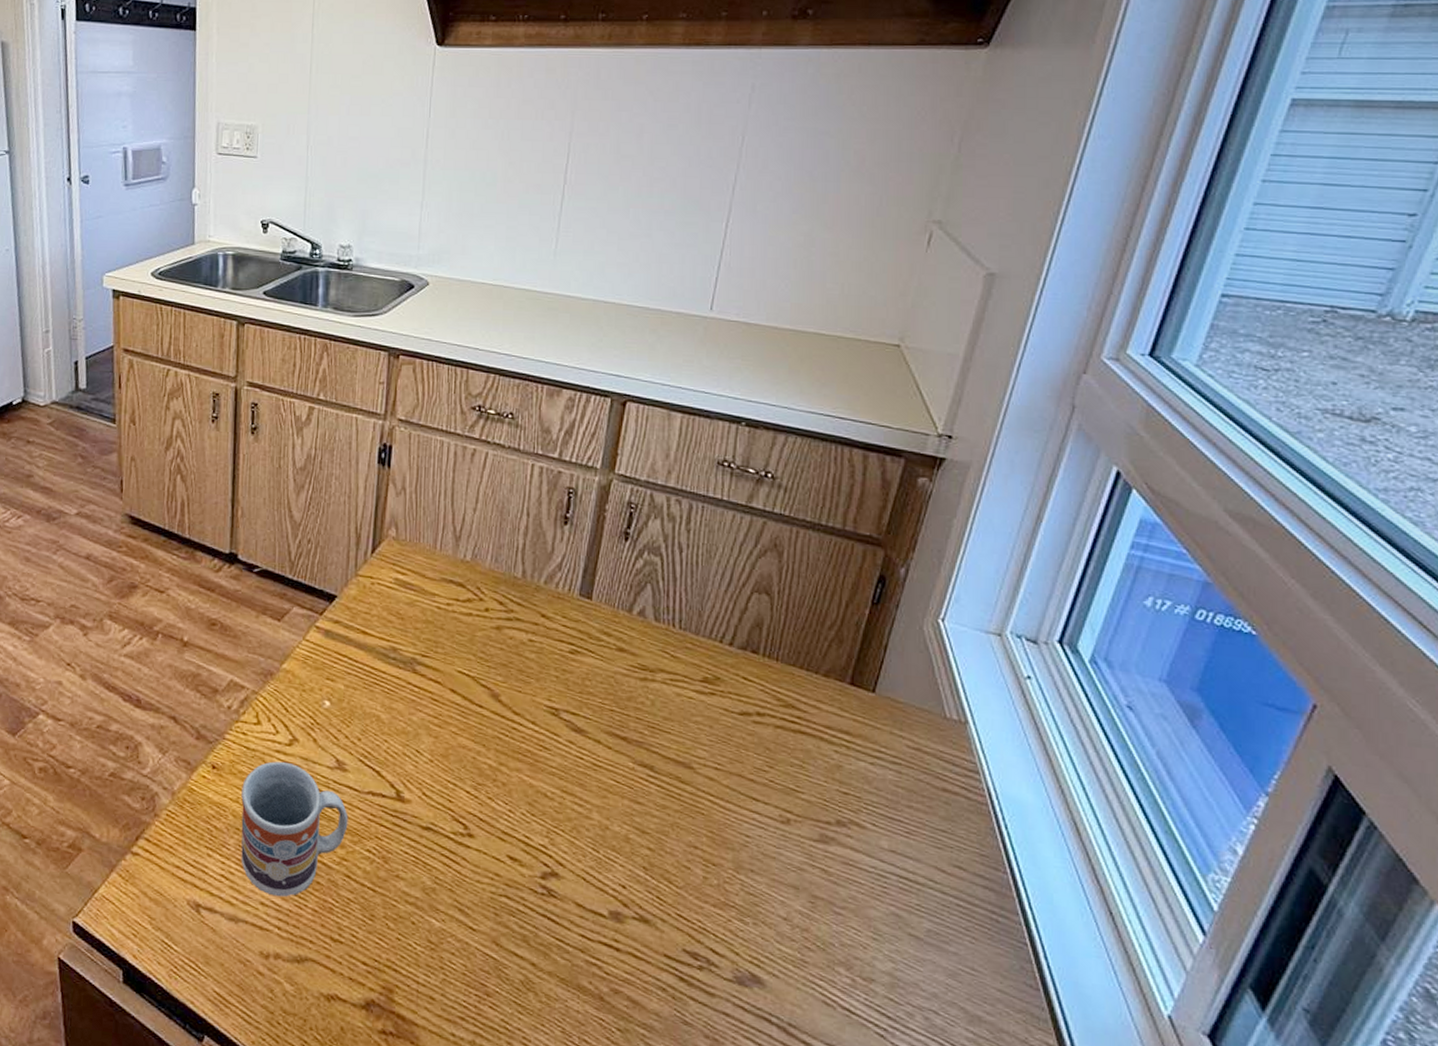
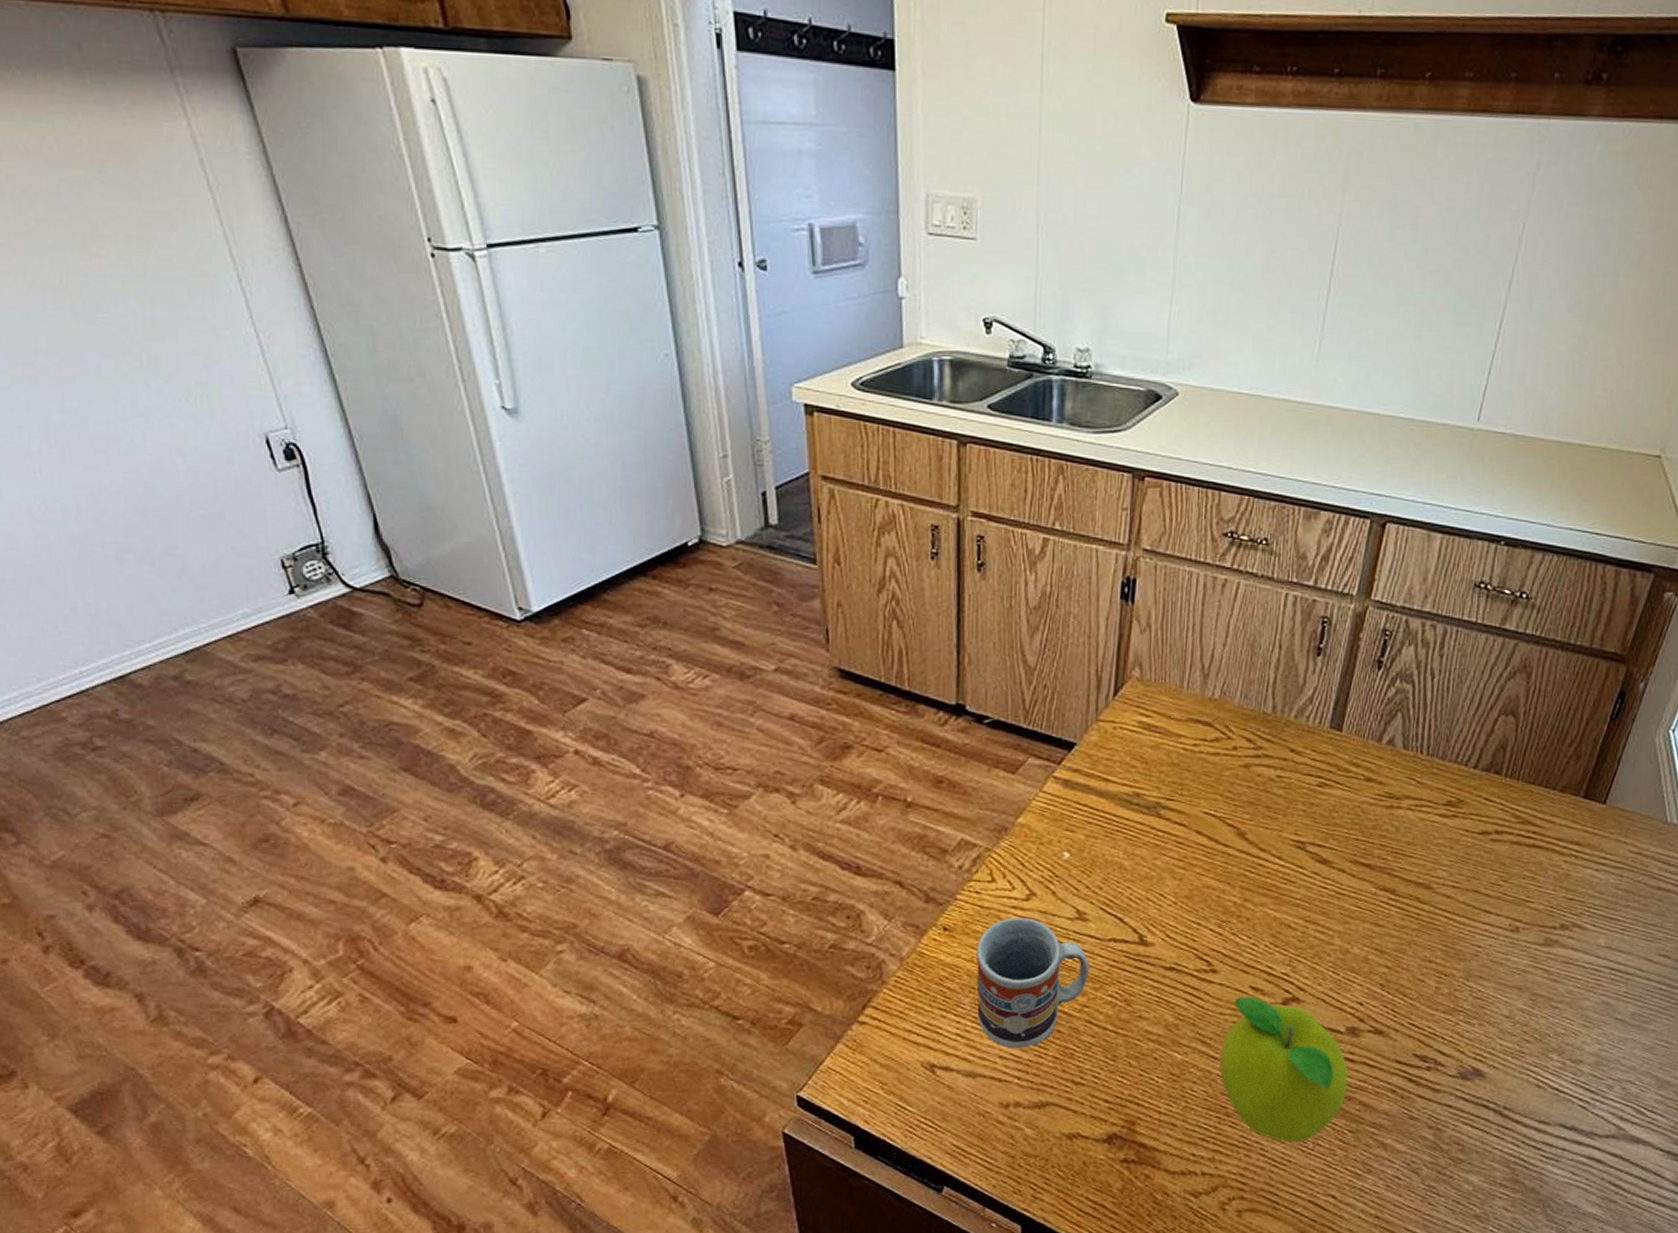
fruit: none [478,865,613,1036] -> present [1219,996,1348,1143]

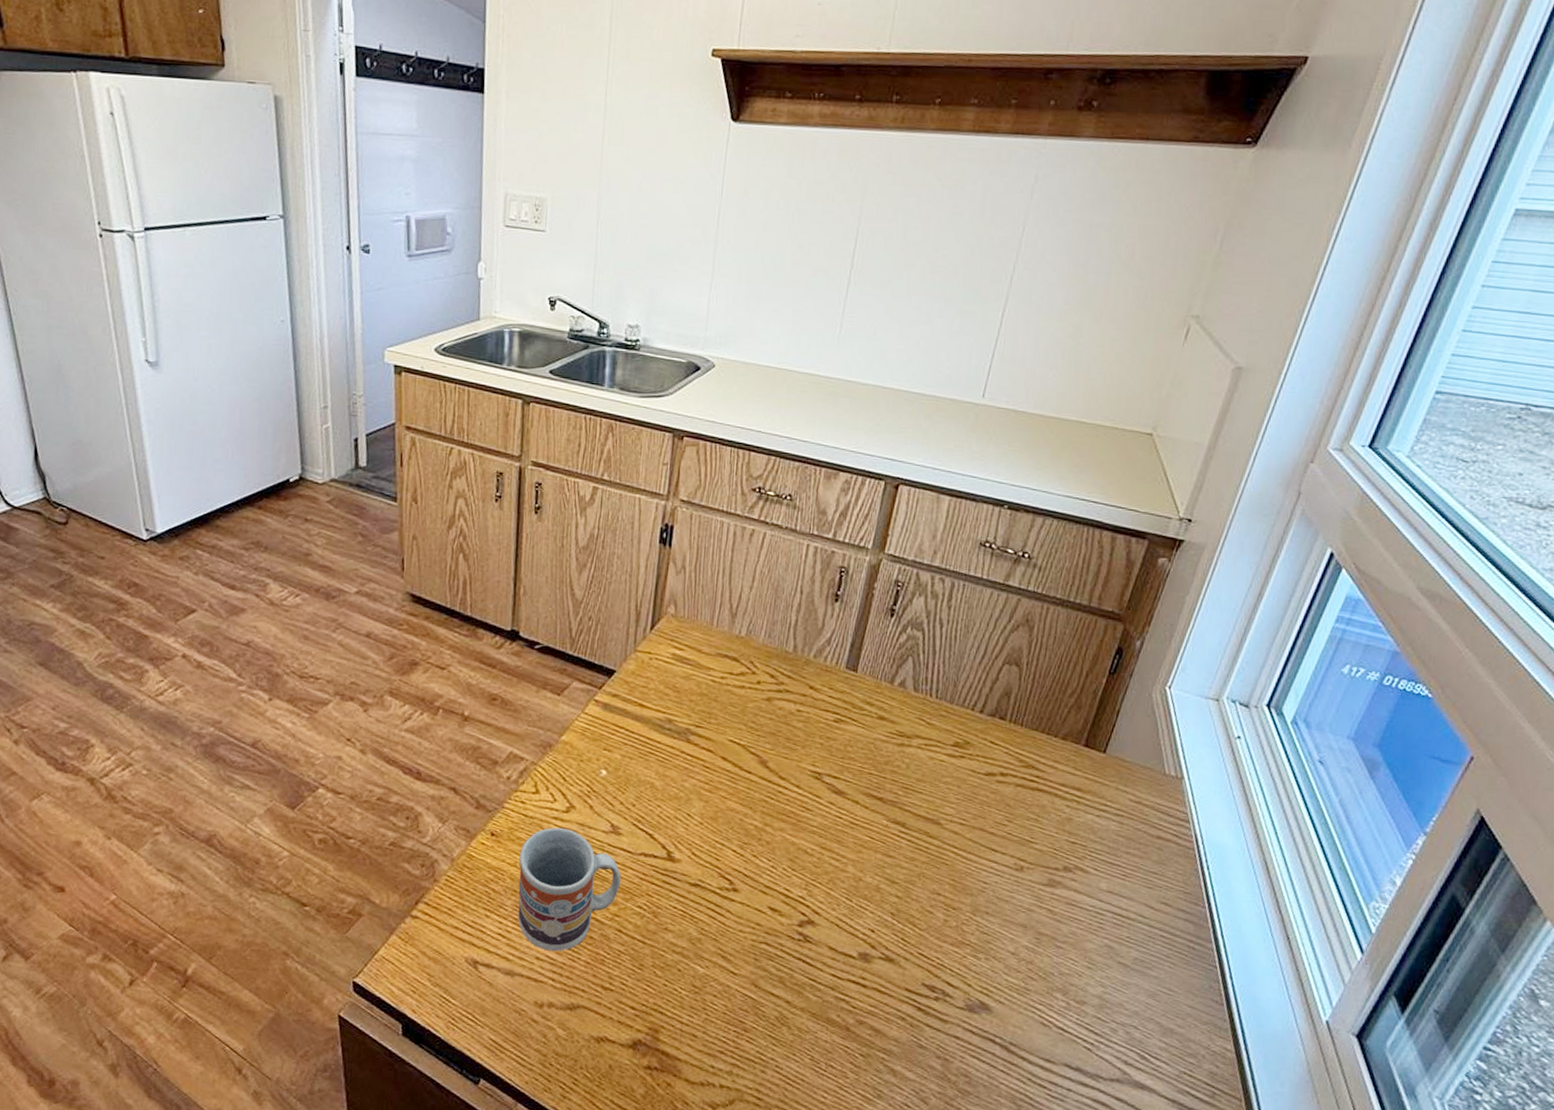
fruit: present [1219,996,1348,1143] -> none [738,915,860,1063]

